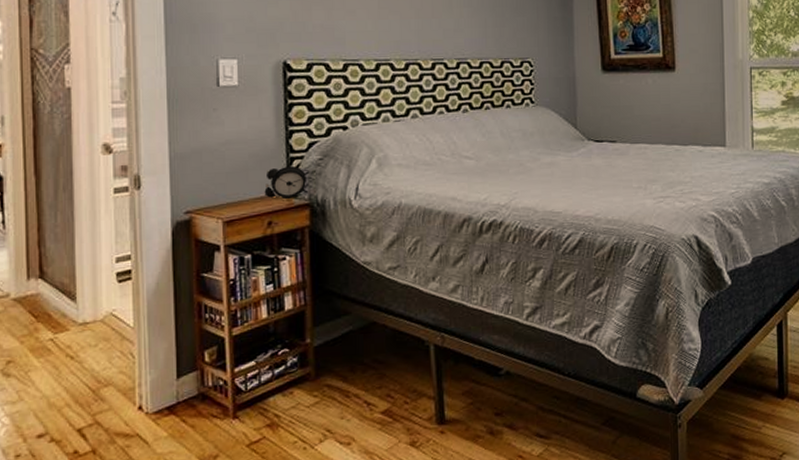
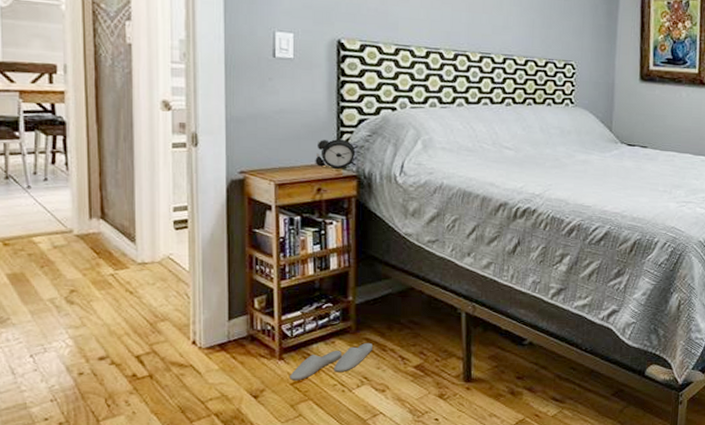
slippers: none [245,389,334,442] -> present [290,342,372,381]

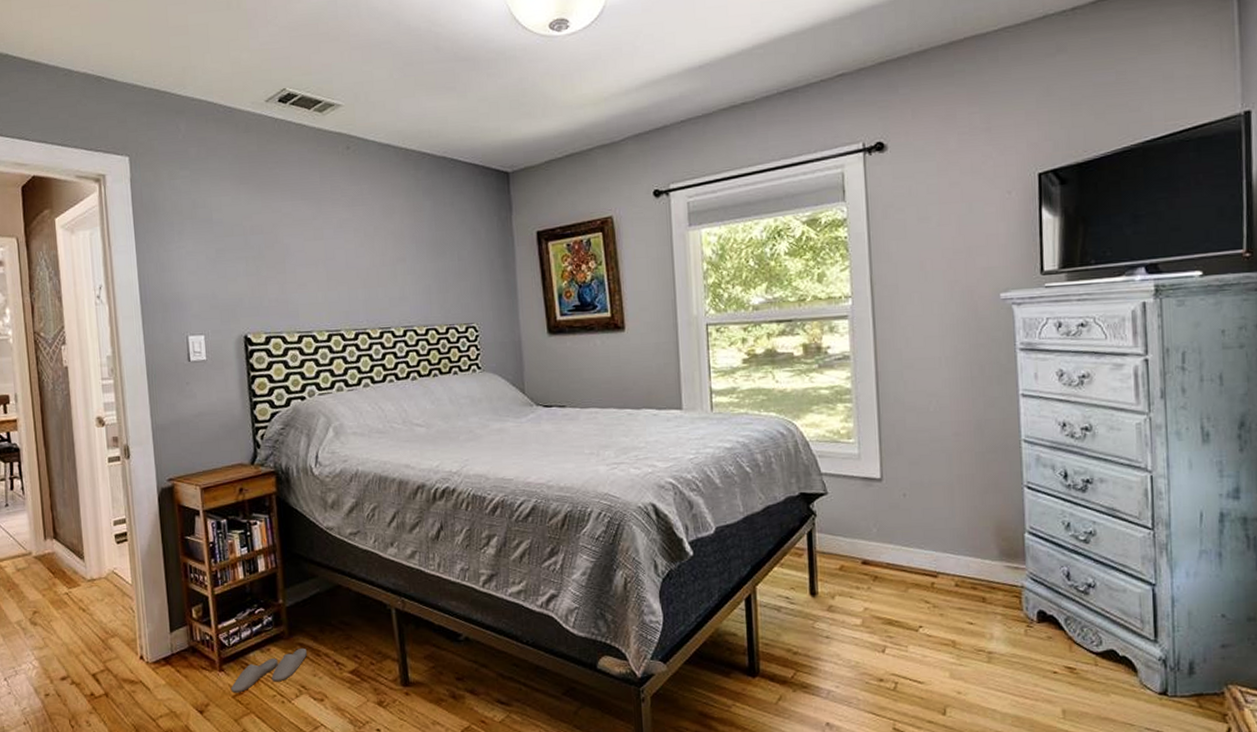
alarm clock: present [315,139,359,169] -> none [234,436,274,467]

